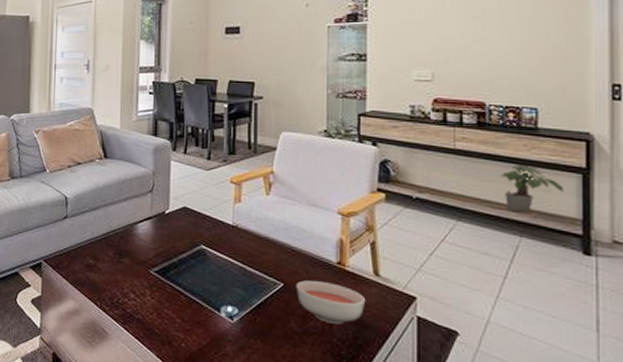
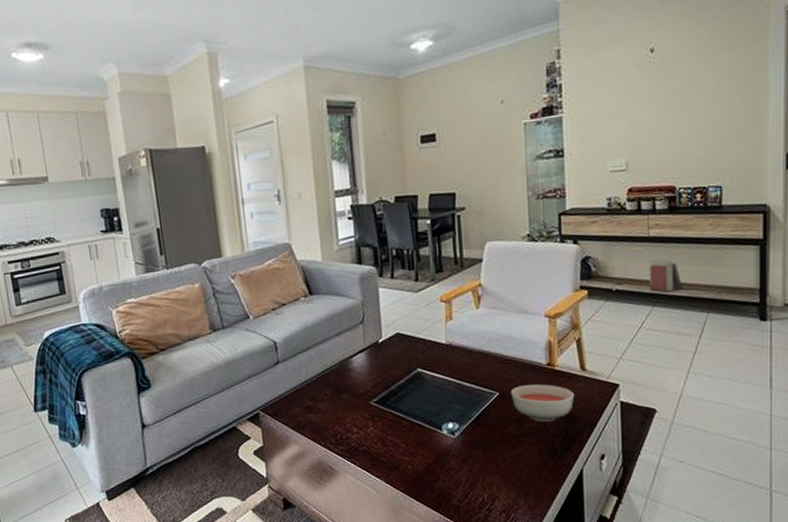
books: none [453,173,493,209] -> present [648,259,684,293]
potted plant: present [502,165,564,213] -> none [691,244,744,290]

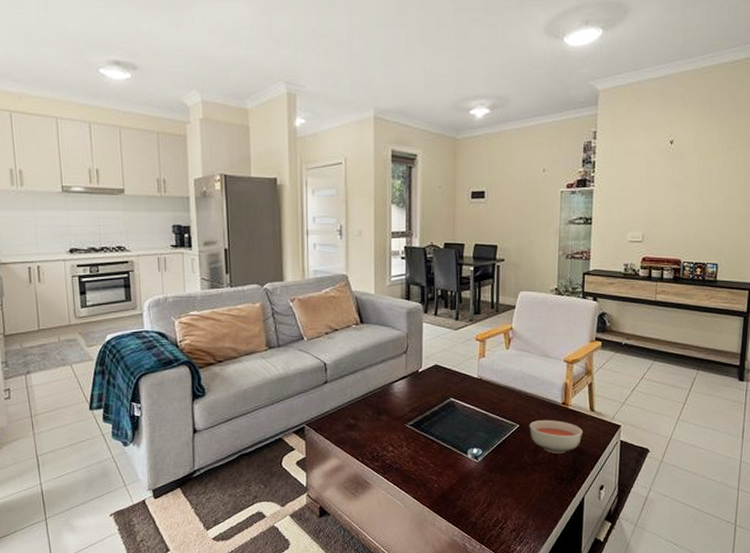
books: present [648,259,684,293] -> none [652,321,680,350]

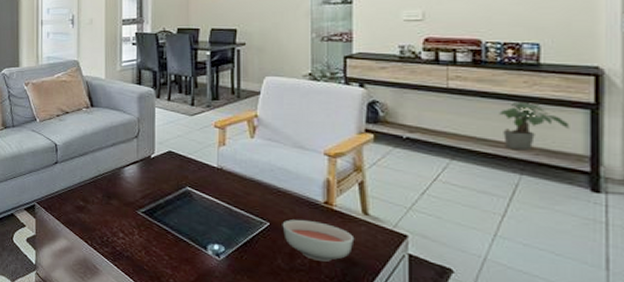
potted plant: none [688,312,731,351] -> present [500,103,570,151]

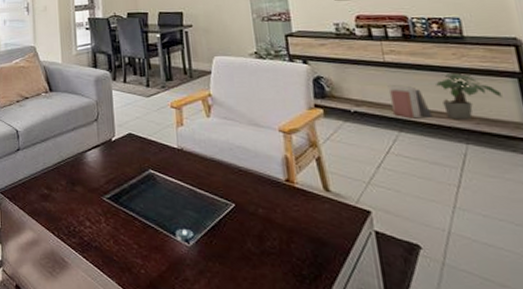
bowl: present [282,220,355,262] -> none [247,200,320,243]
books: none [447,112,490,147] -> present [387,85,433,119]

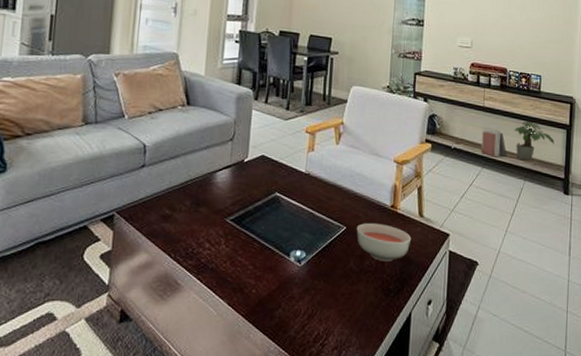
bowl: none [247,200,320,243] -> present [356,223,412,262]

